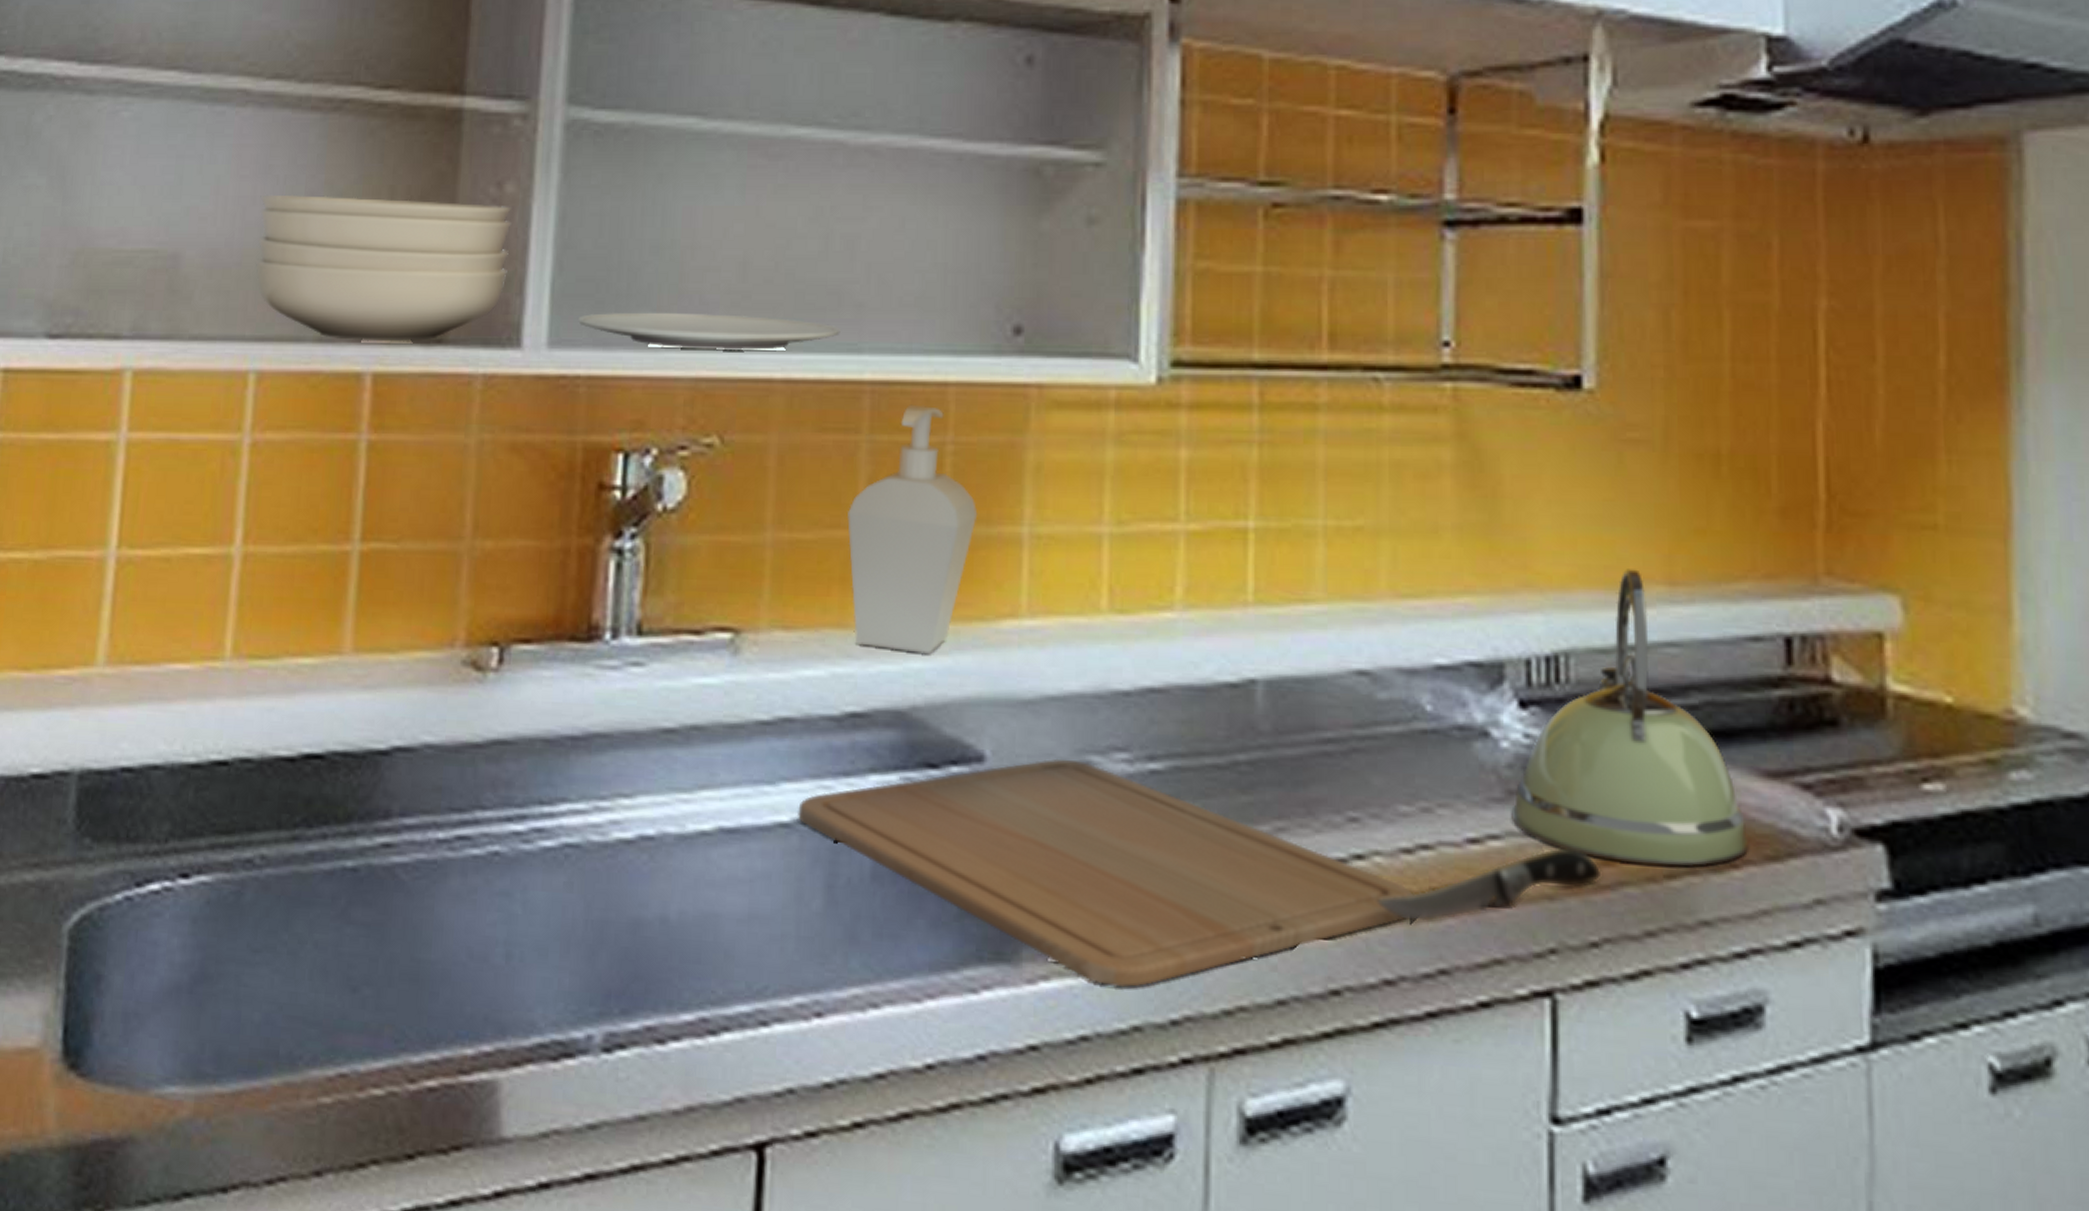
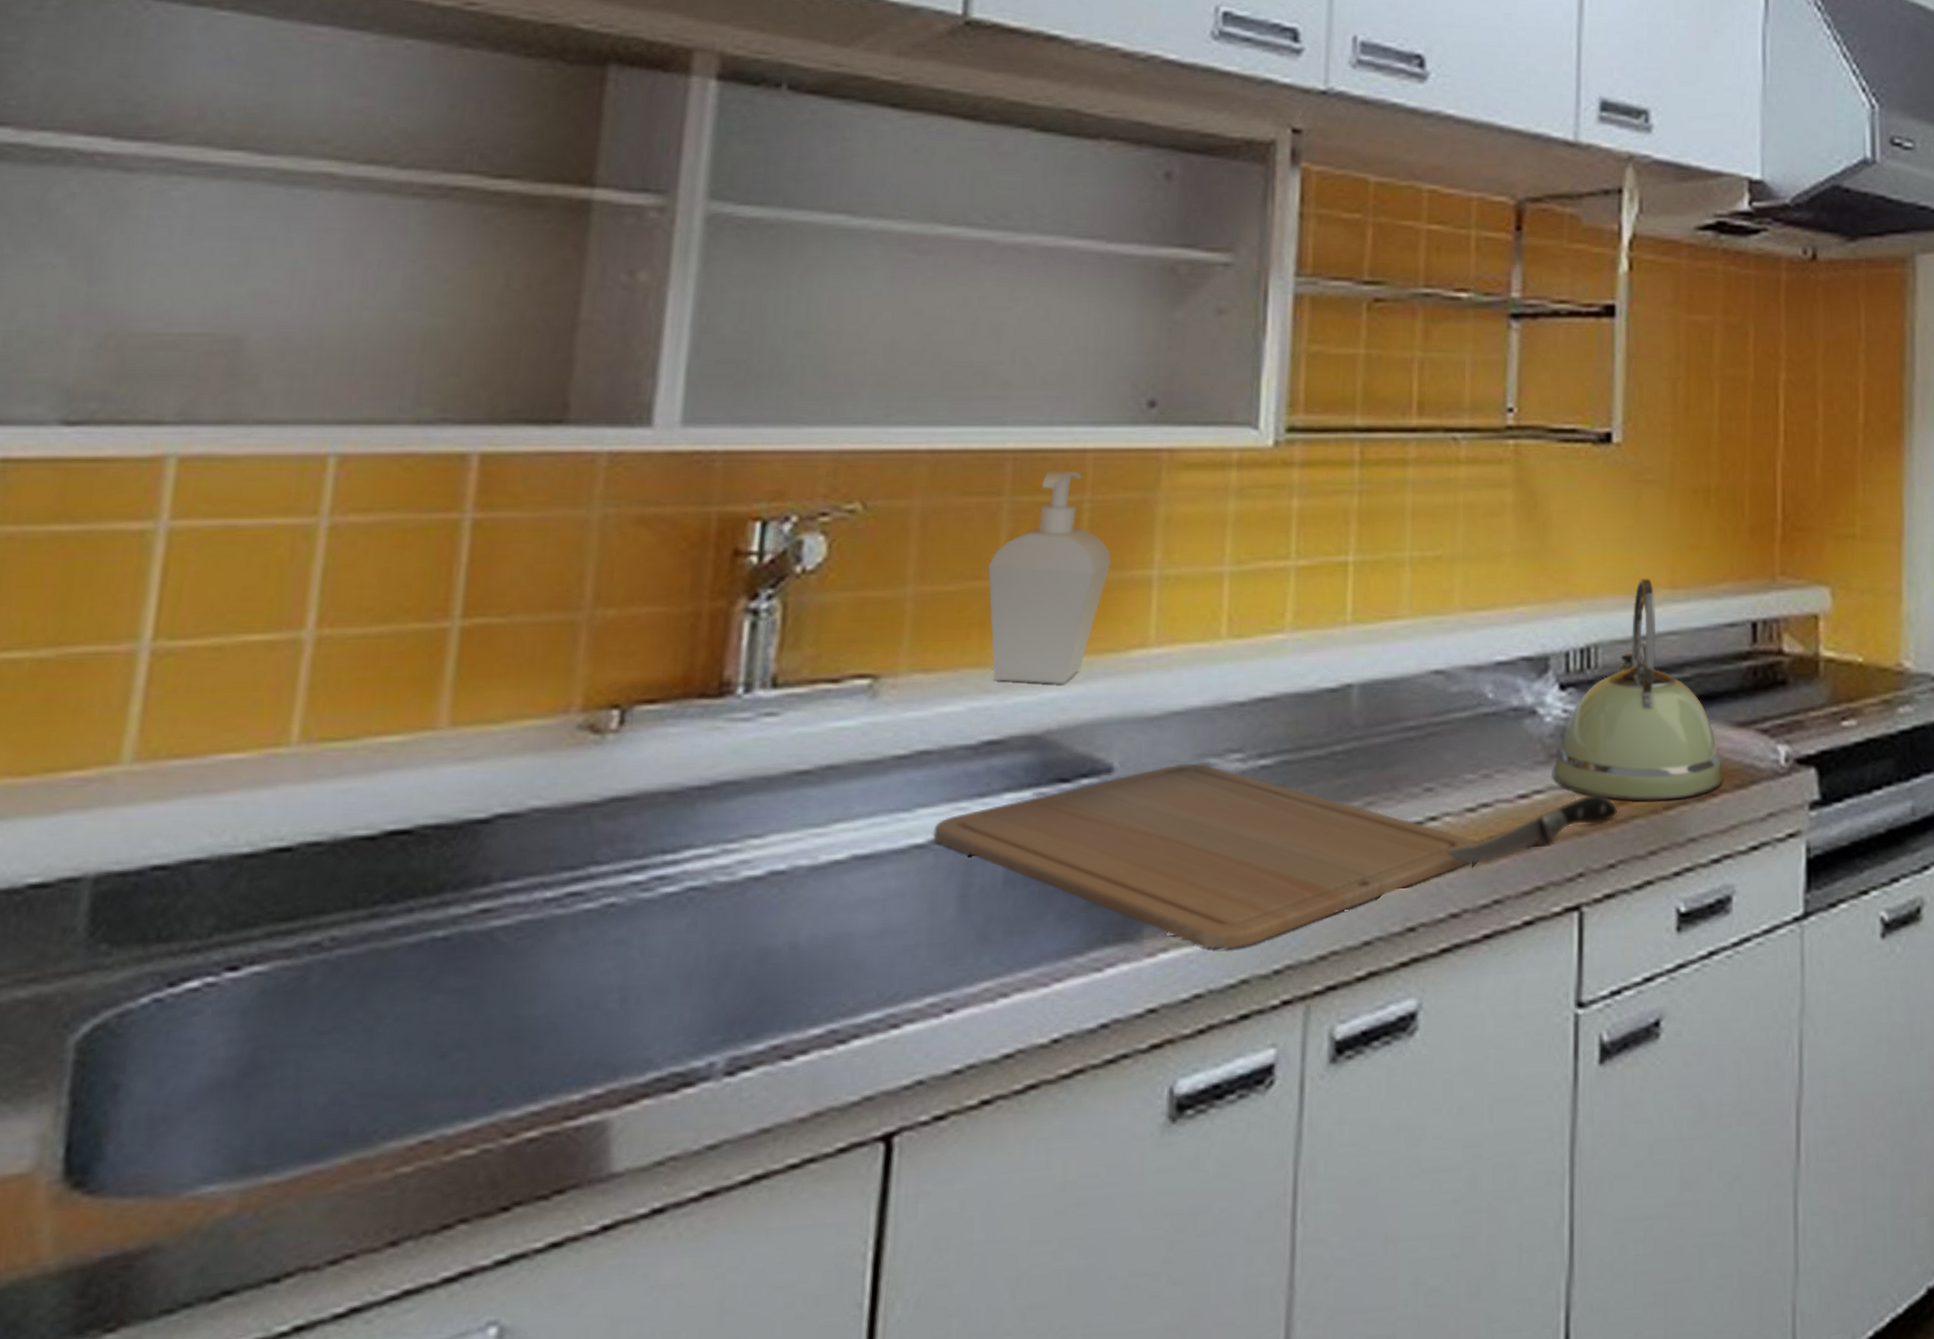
bowl: present [256,194,512,342] -> none [340,278,644,423]
plate: present [577,312,841,351] -> none [714,391,985,426]

